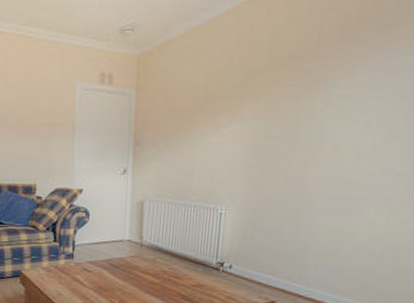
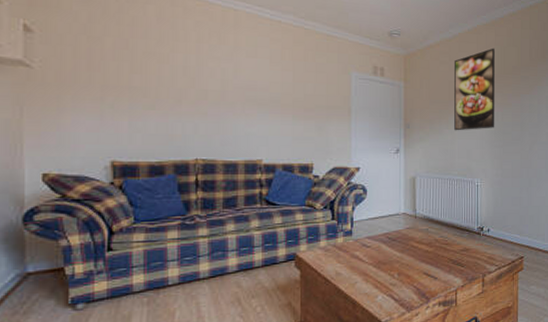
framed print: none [196,32,264,147] -> present [454,48,495,131]

